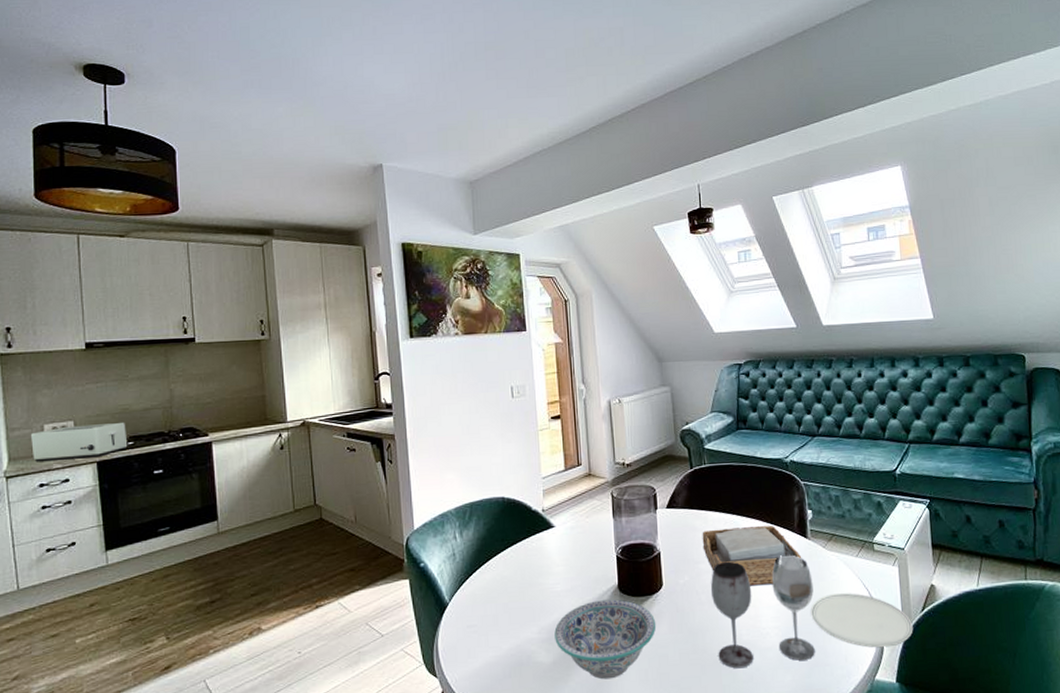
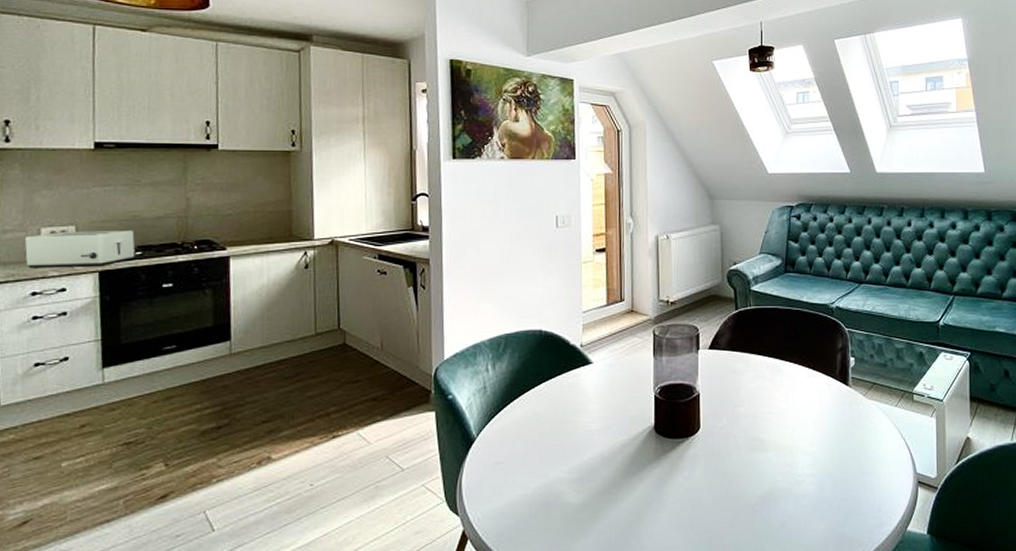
decorative bowl: present [554,599,657,680] -> none [585,440,691,523]
napkin holder: present [702,526,802,586] -> none [743,371,842,432]
wineglass: present [710,555,815,669] -> none [748,402,851,516]
plate: present [811,593,913,648] -> none [848,442,947,499]

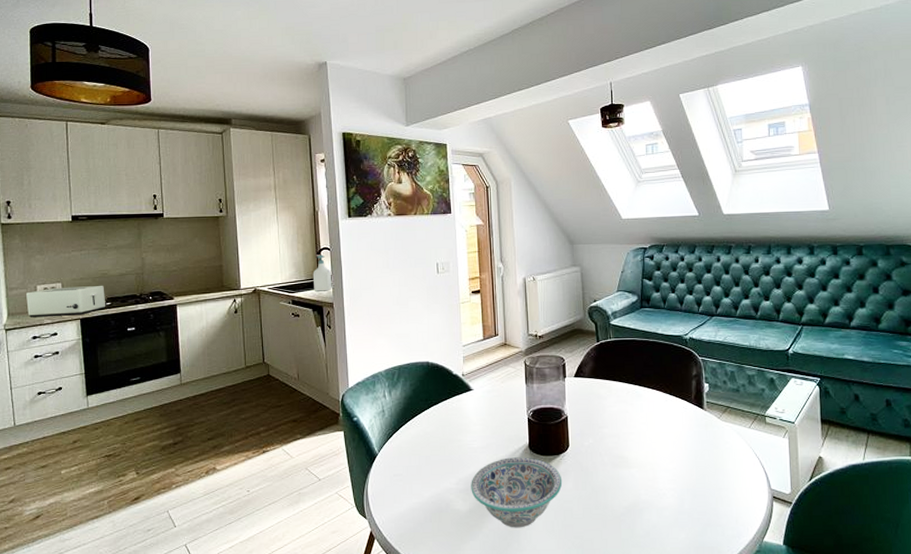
soap bottle: none [405,201,429,245] -> present [312,254,332,292]
decorative bowl: none [585,440,691,523] -> present [471,457,563,528]

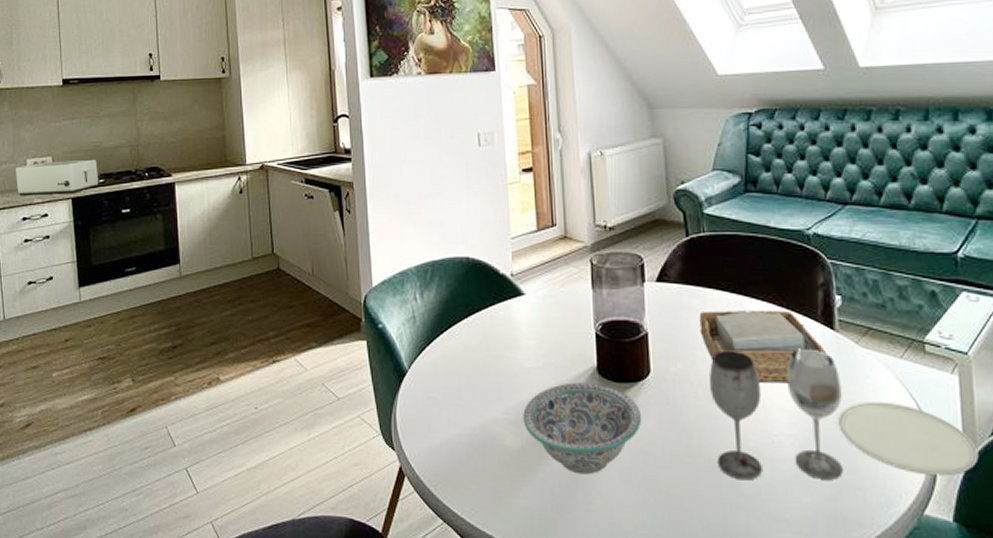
soap bottle: present [312,254,332,292] -> none [329,123,352,168]
napkin holder: none [606,396,698,451] -> present [699,310,827,384]
wineglass: none [612,424,708,525] -> present [709,348,843,481]
plate: none [705,461,801,513] -> present [838,402,979,476]

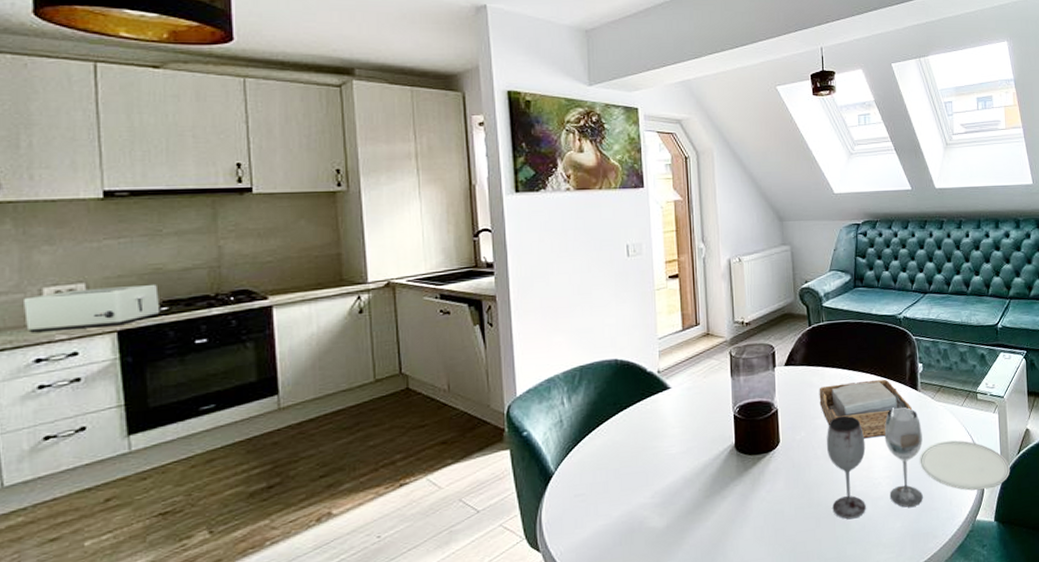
decorative bowl: present [523,382,642,475] -> none [668,458,773,540]

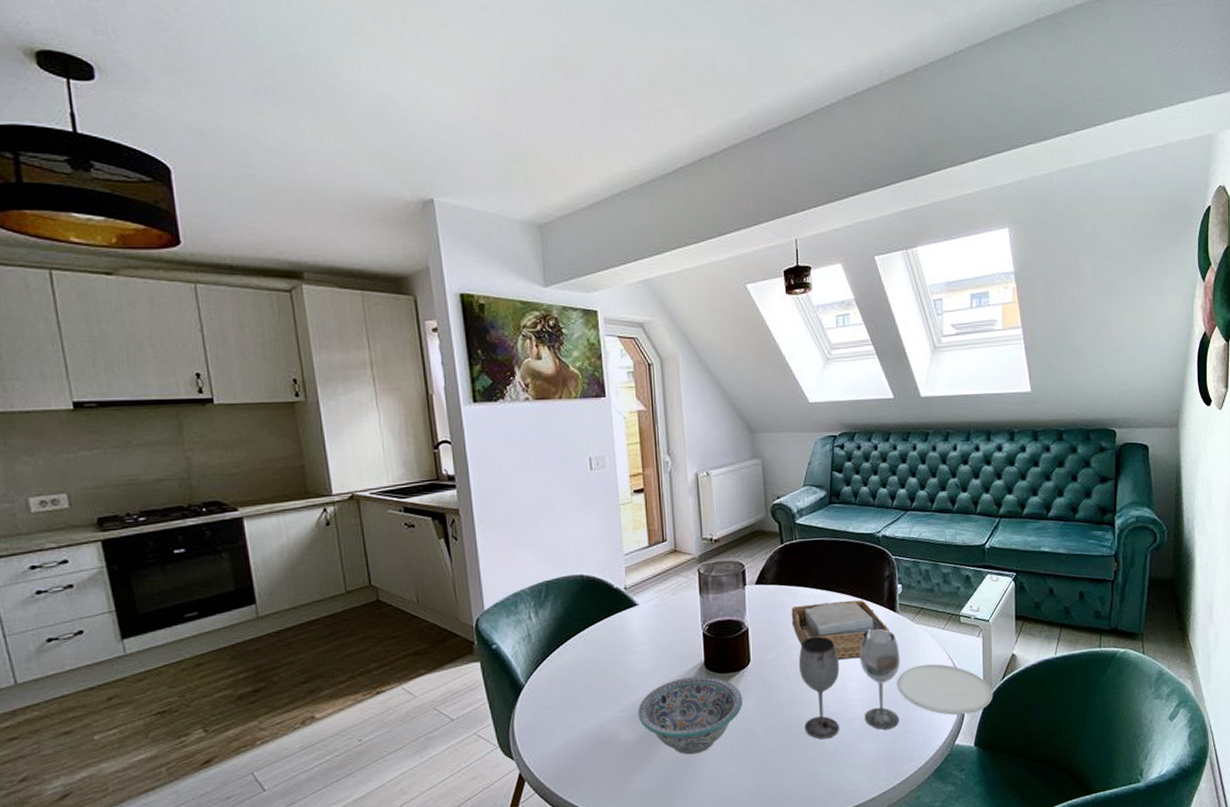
toaster: present [24,284,161,333] -> none [13,494,139,541]
decorative bowl: none [668,458,773,540] -> present [638,676,743,755]

